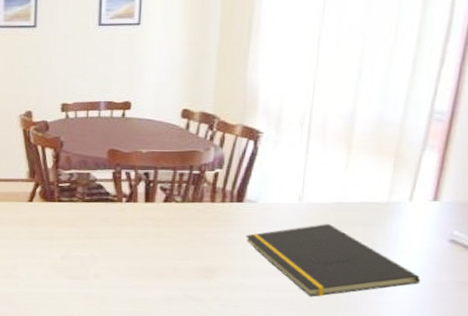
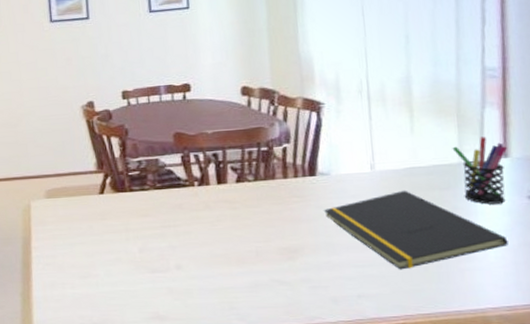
pen holder: none [383,179,439,245] -> present [452,137,507,204]

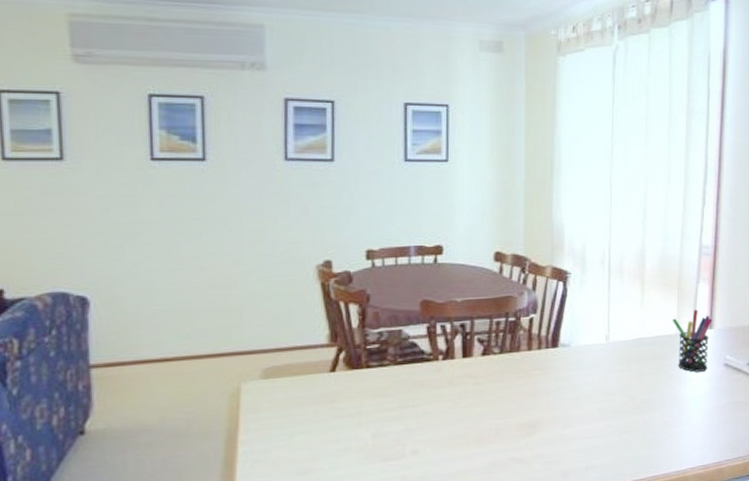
notepad: present [323,190,508,270] -> none [561,360,707,439]

